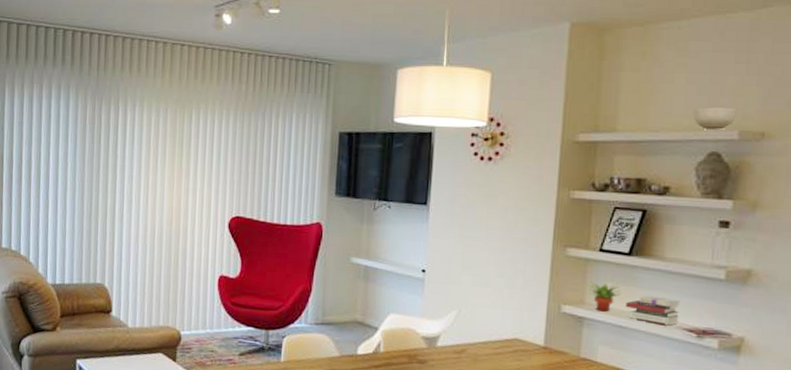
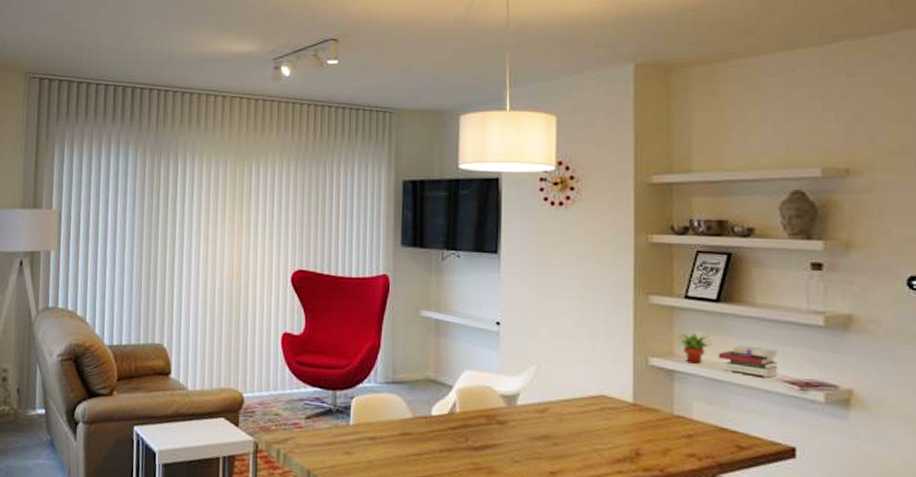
bowl: present [693,107,737,130] -> none [772,144,817,167]

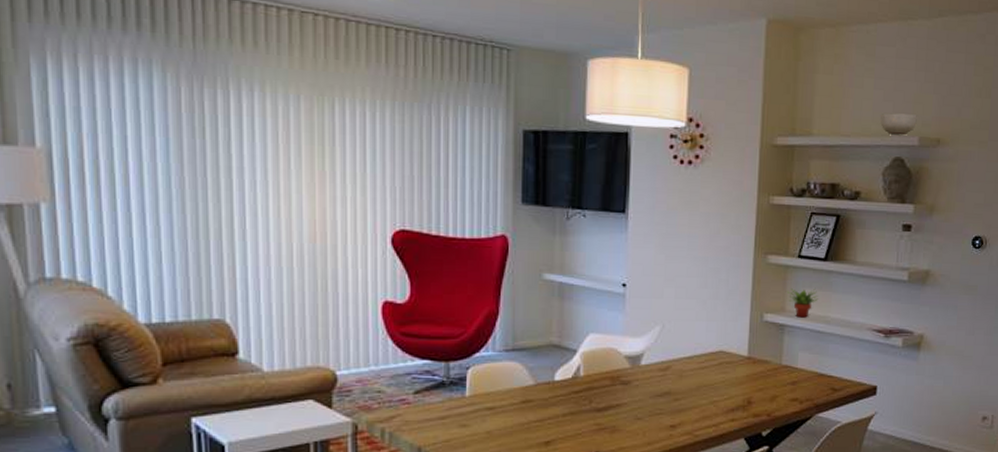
books: present [718,344,778,378] -> none [822,299,870,328]
bowl: none [772,144,817,167] -> present [880,113,917,136]

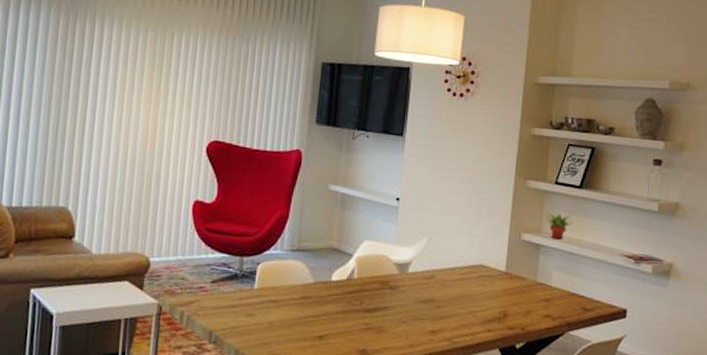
bowl: present [880,113,917,136] -> none [634,59,668,80]

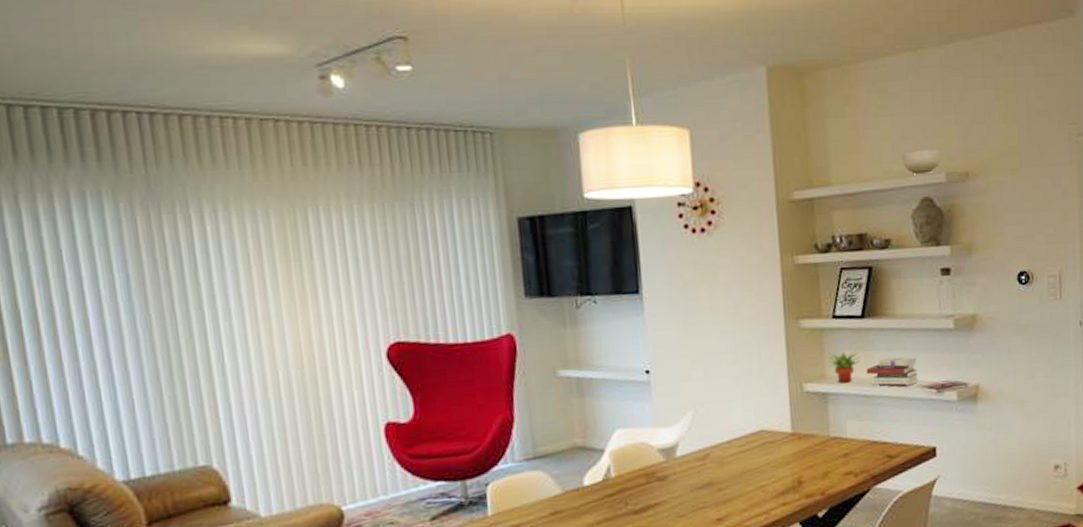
books: none [576,224,622,253] -> present [866,356,919,387]
bowl: none [634,59,668,80] -> present [902,149,941,174]

